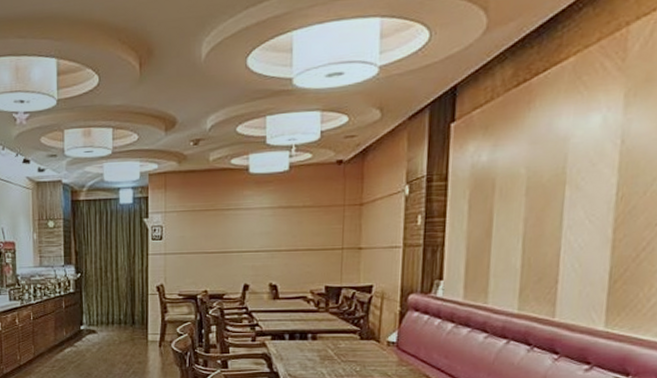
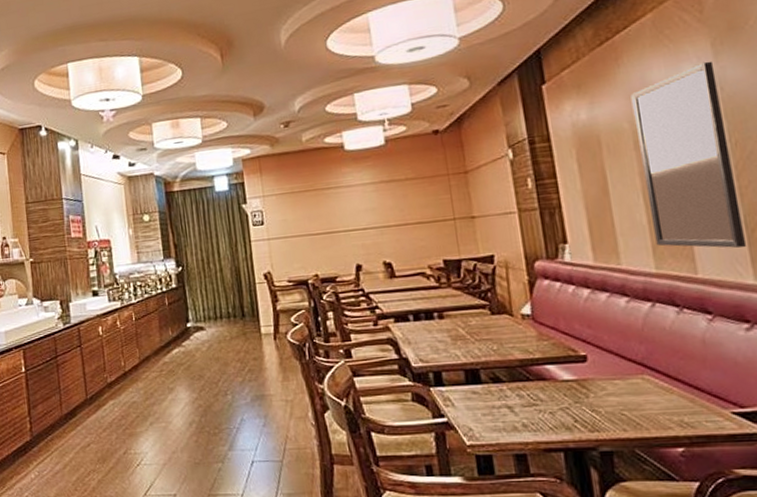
home mirror: none [524,112,622,296] -> present [630,61,747,248]

